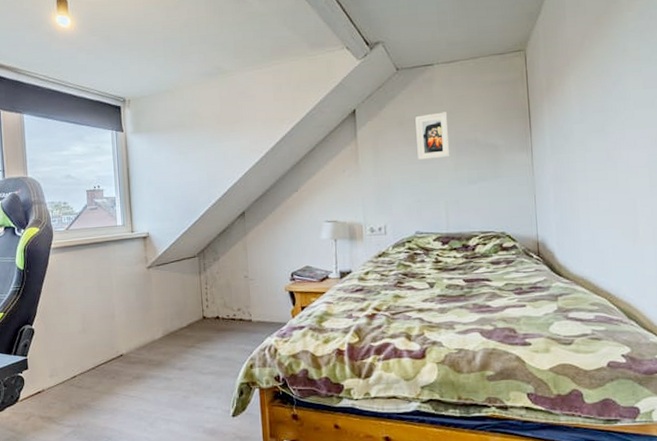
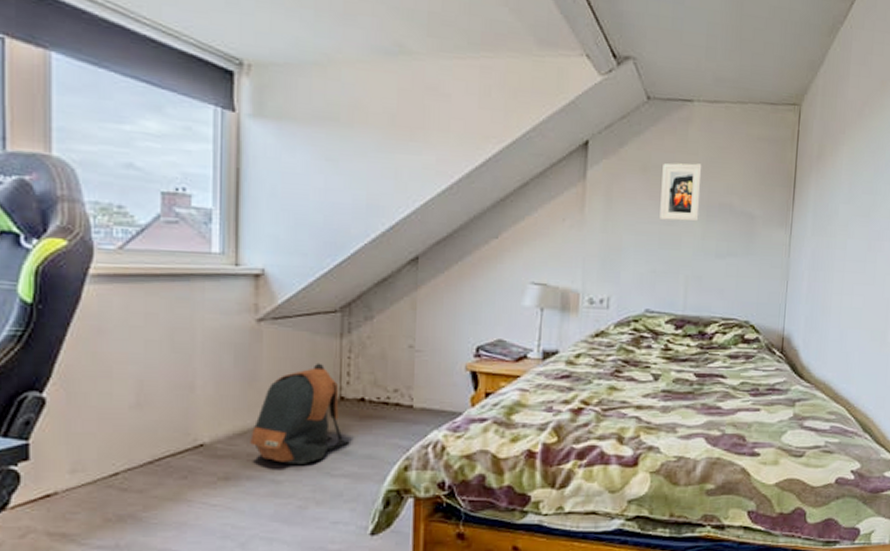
backpack: none [150,293,212,366] -> present [250,363,350,464]

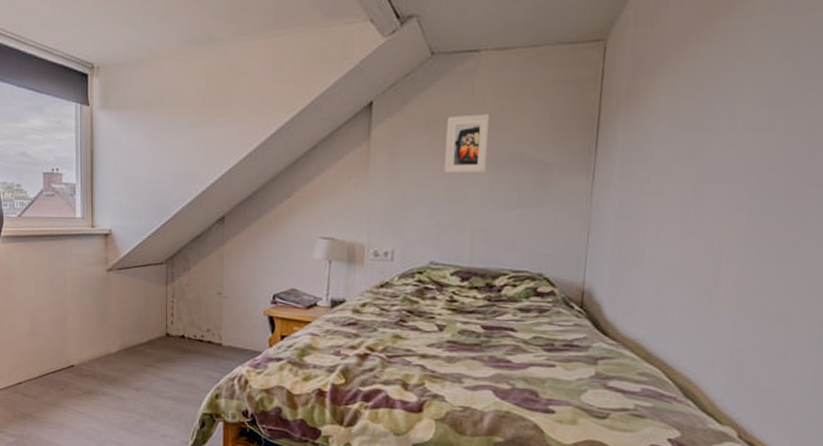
backpack: present [250,363,350,464] -> none [104,305,174,387]

